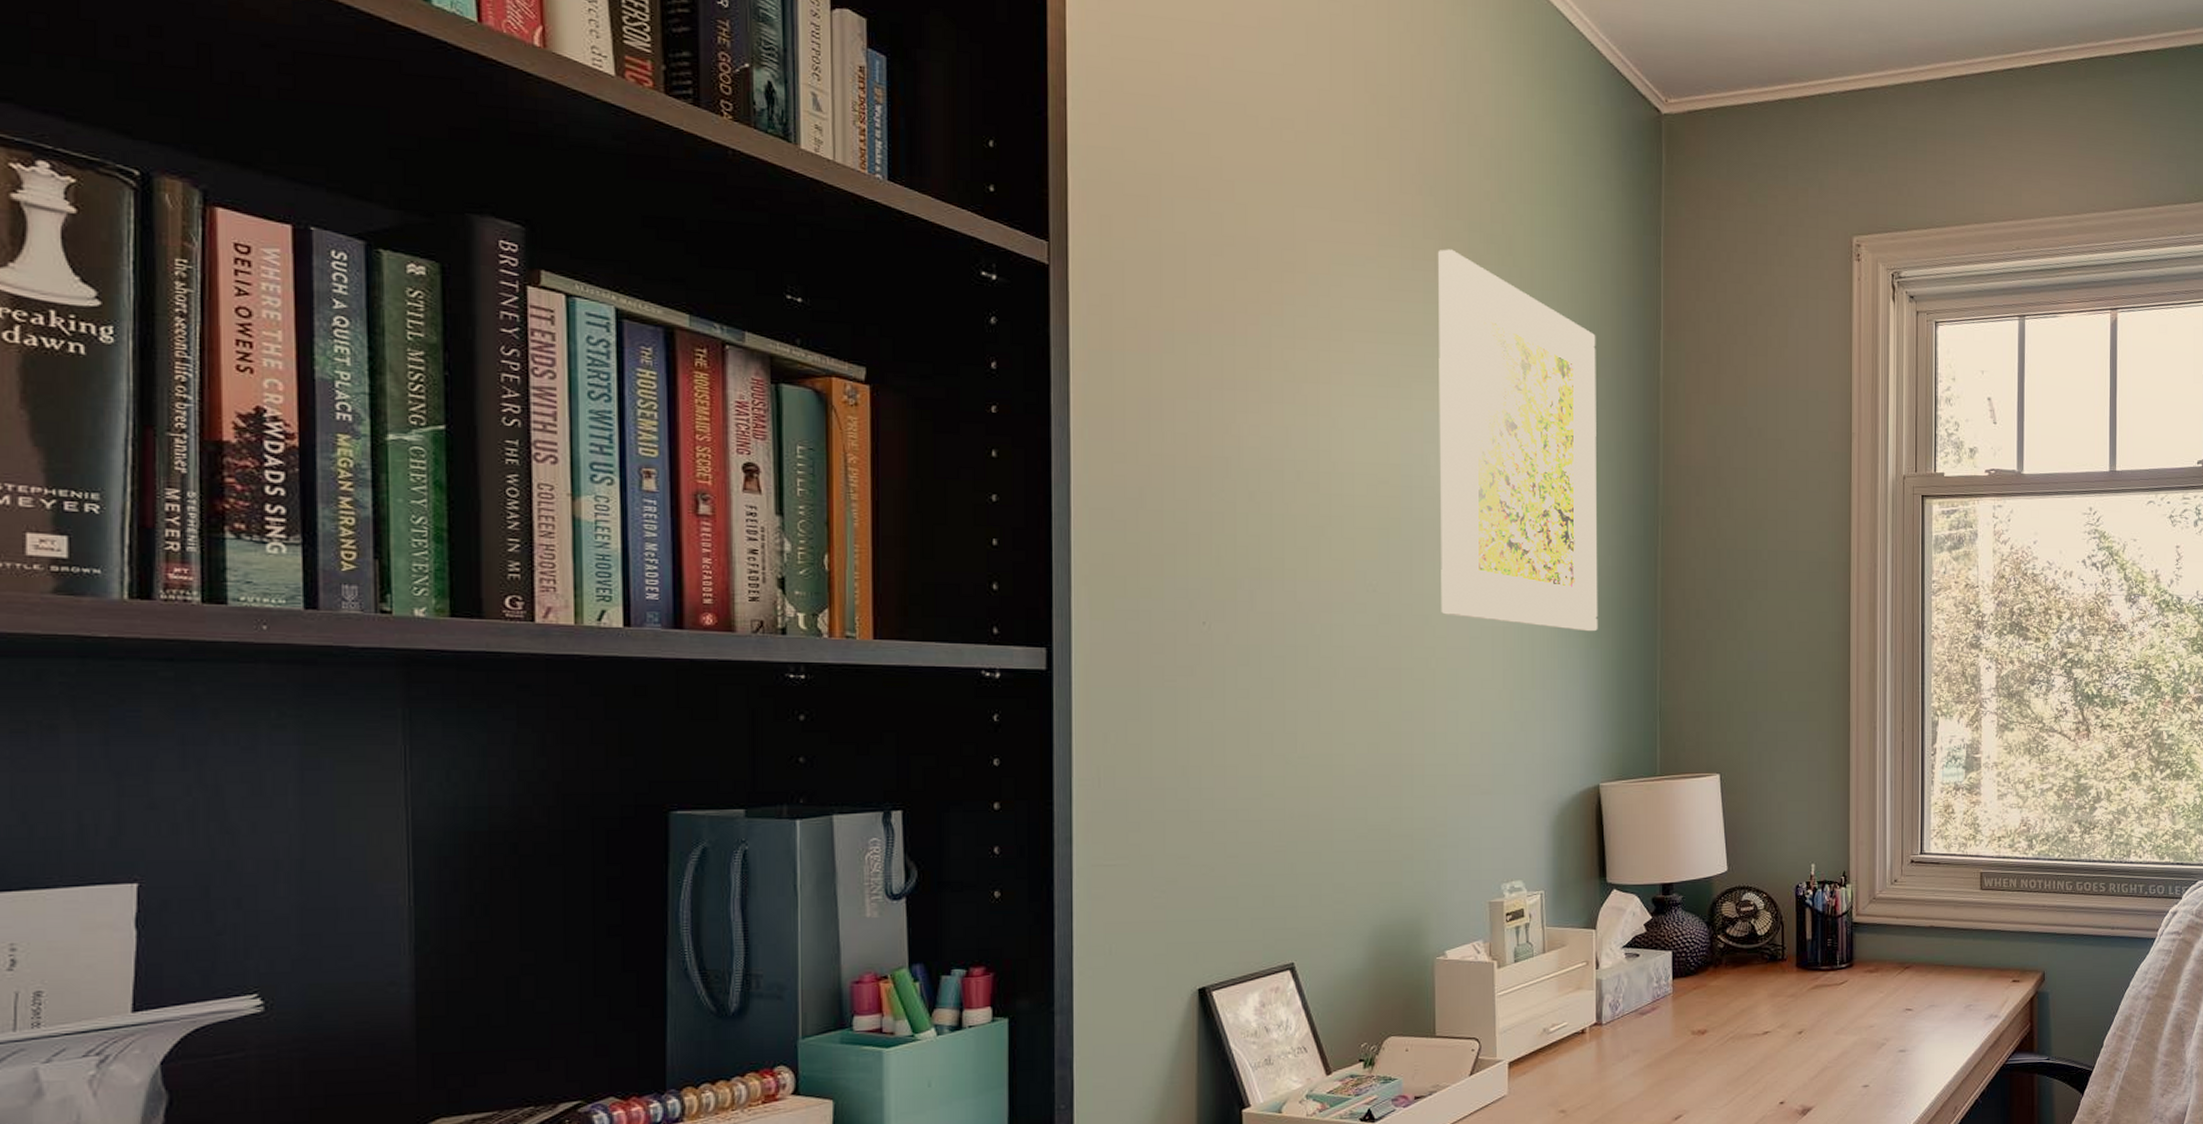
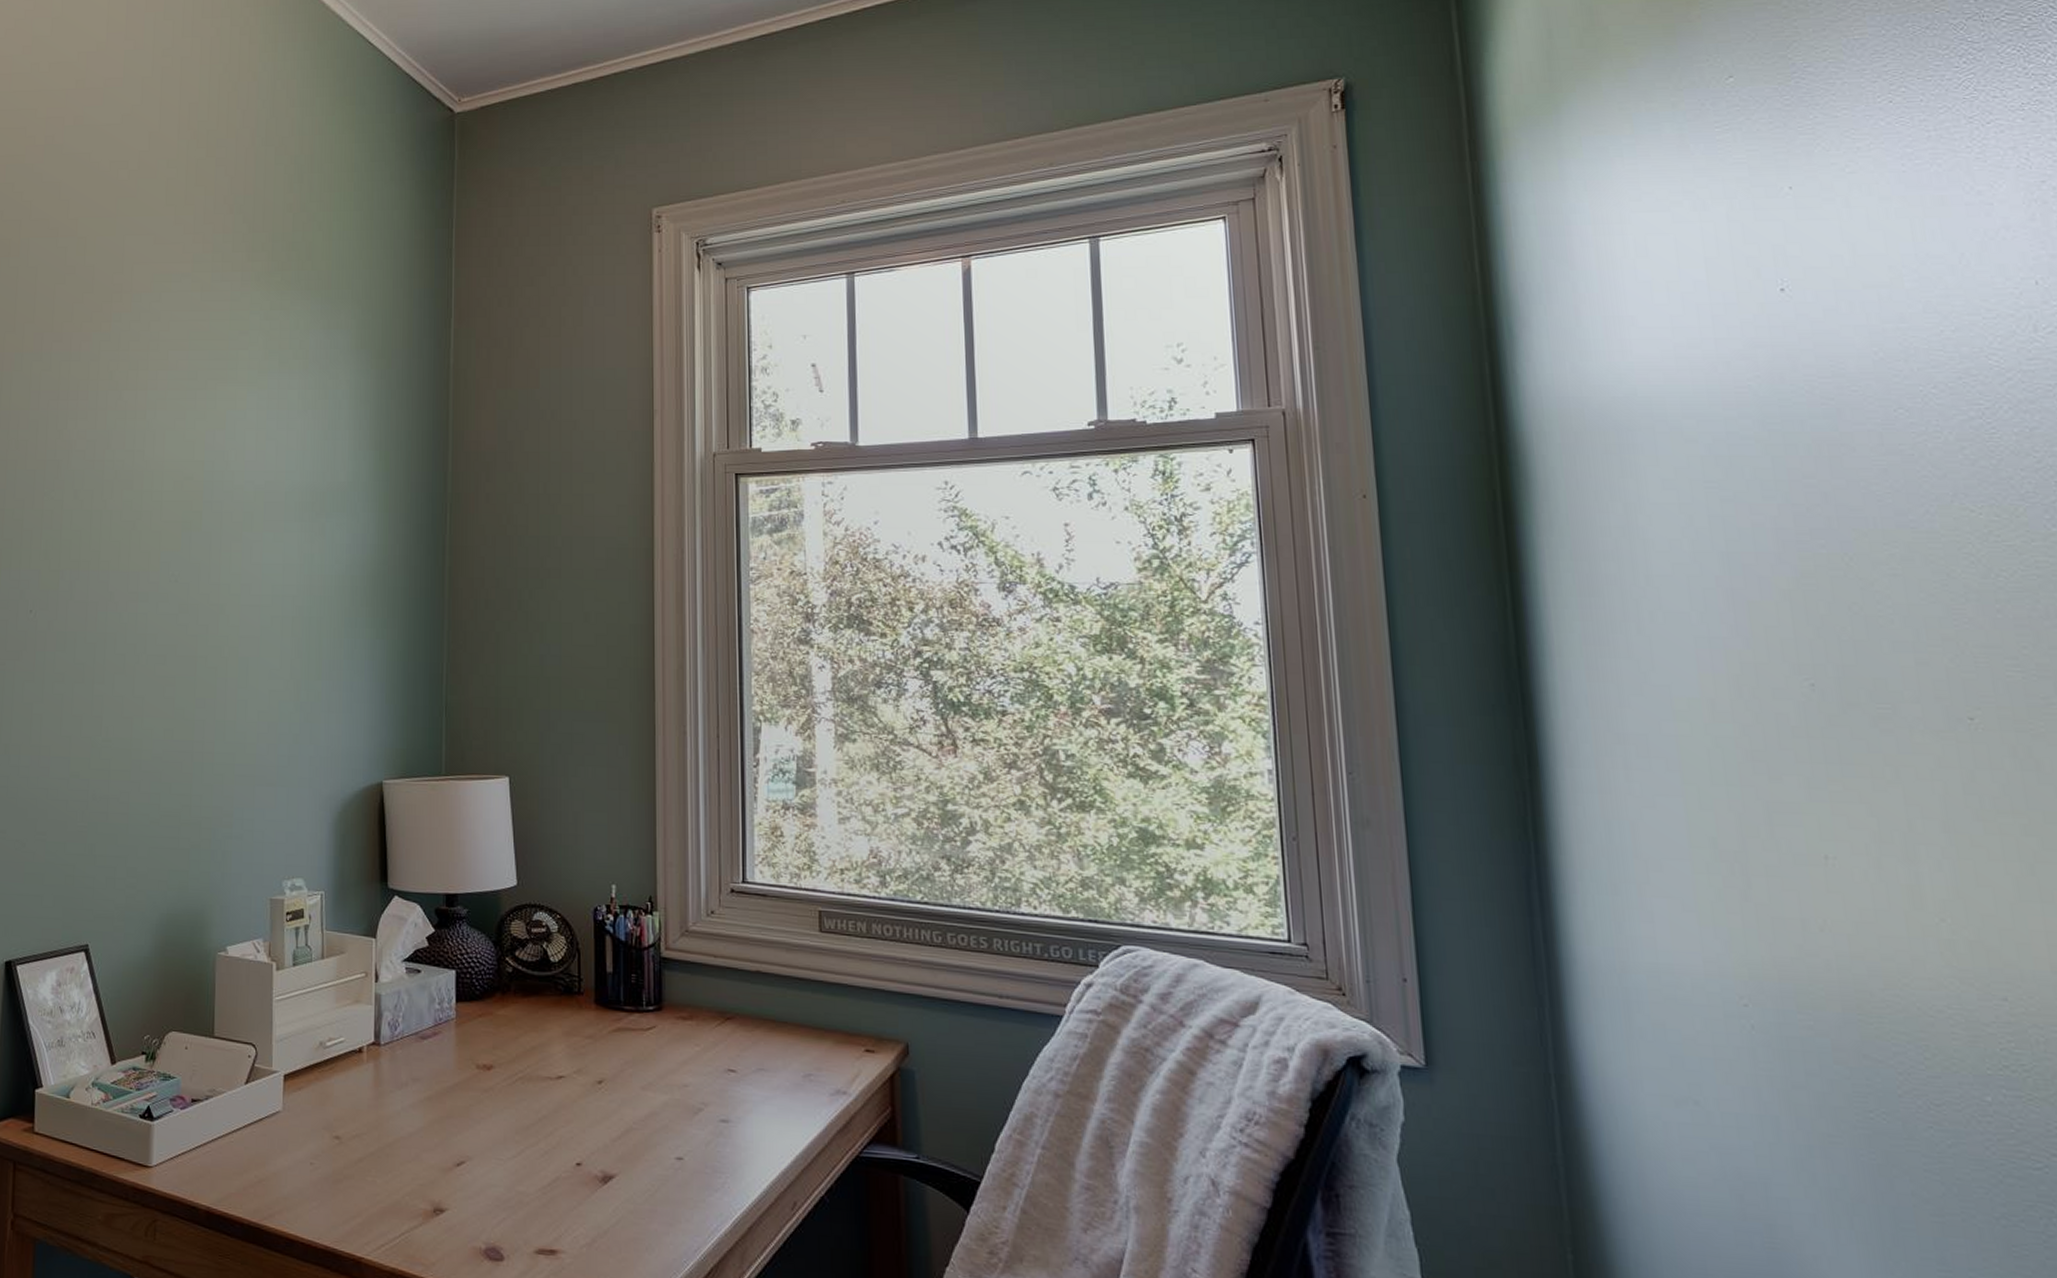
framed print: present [1437,249,1598,632] -> none [235,259,388,622]

